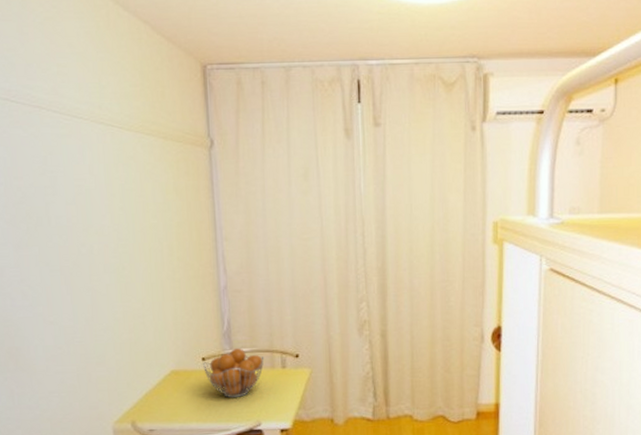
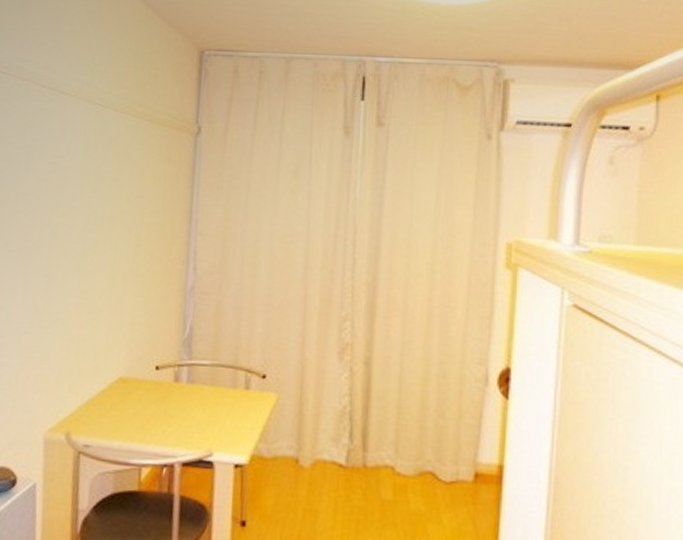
fruit basket: present [202,347,265,398] -> none [155,358,226,418]

